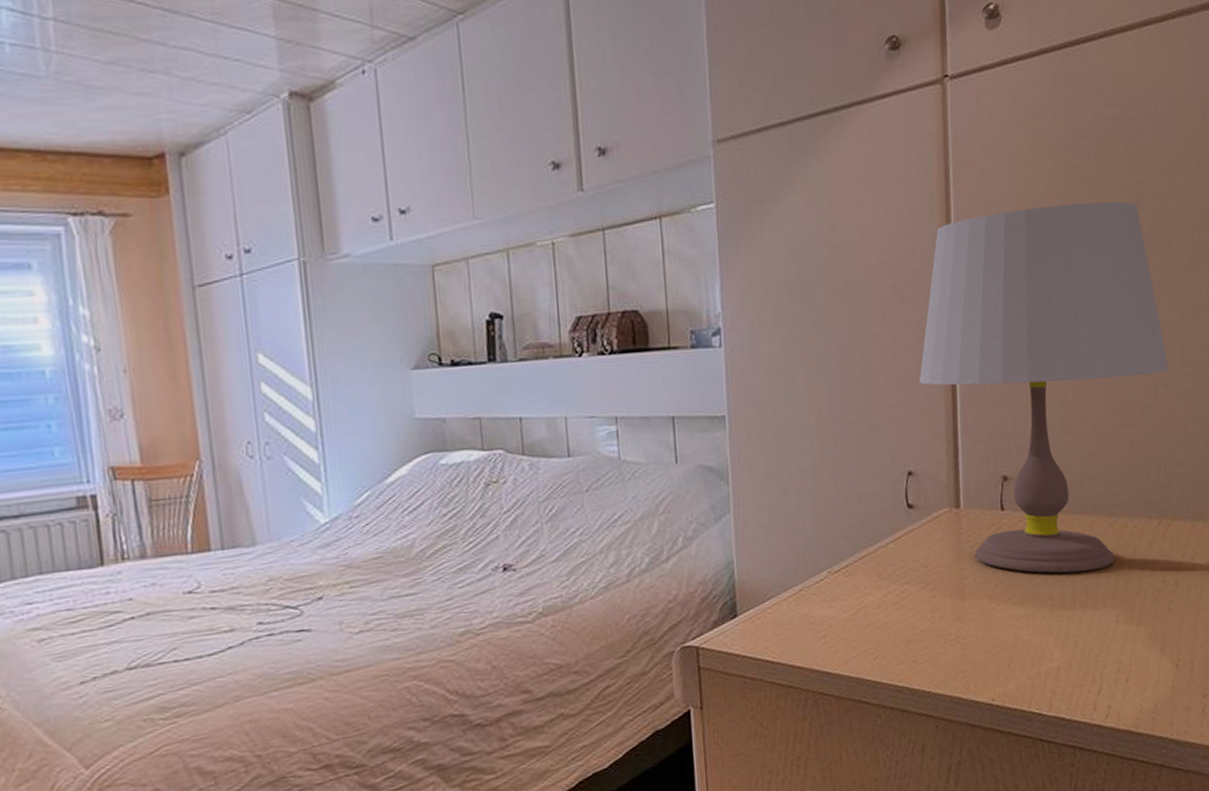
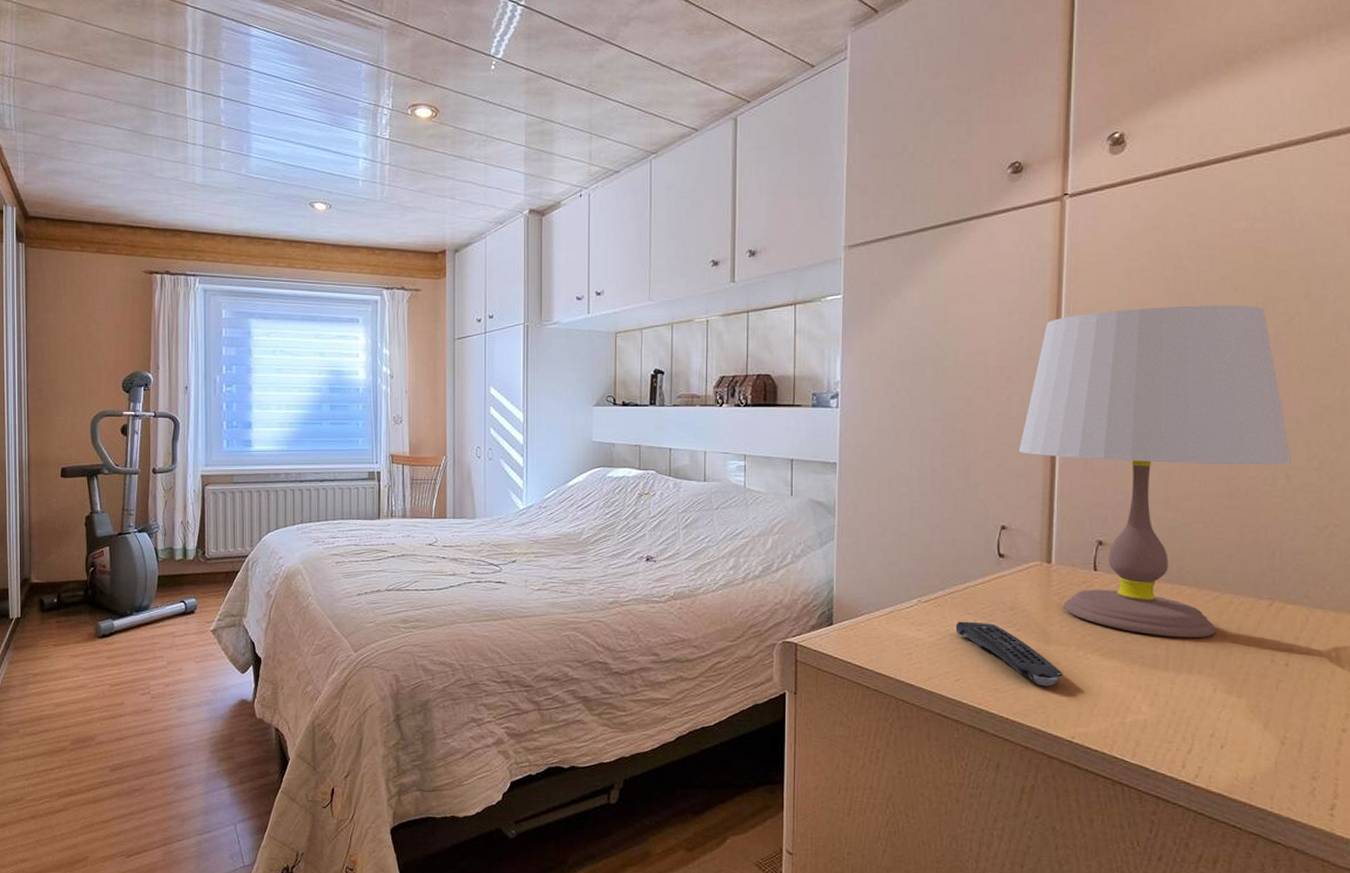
remote control: none [869,586,980,649] -> present [955,621,1063,687]

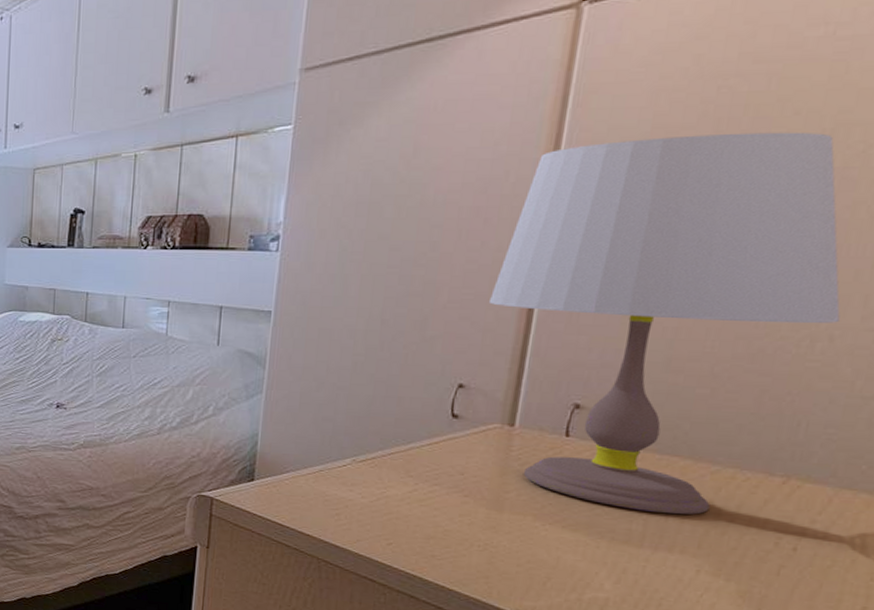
remote control: present [955,621,1063,687] -> none [392,483,515,557]

